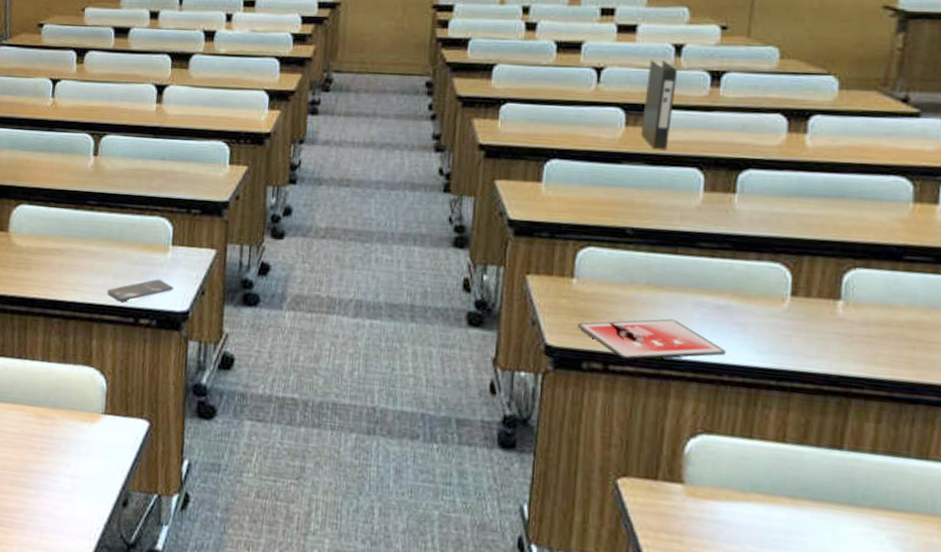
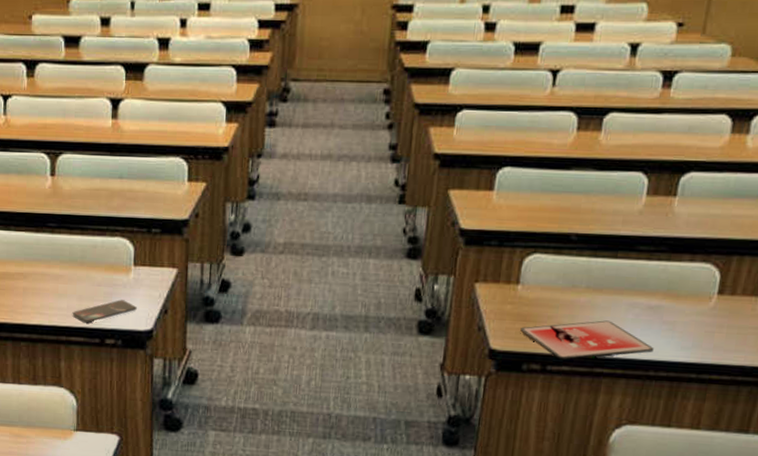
binder: present [640,60,678,150] -> none [590,61,632,155]

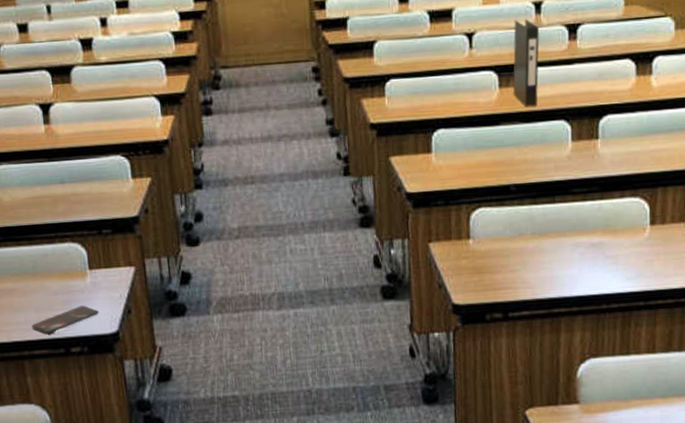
tablet: present [520,320,654,361] -> none [478,262,603,306]
binder: none [590,61,632,155] -> present [512,19,540,108]

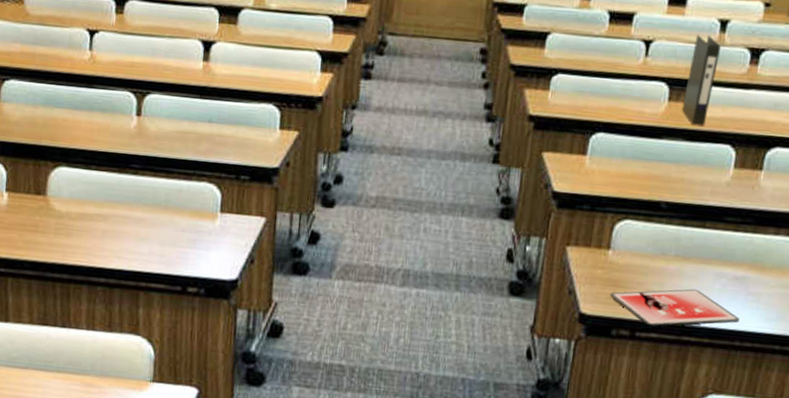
smartphone: present [31,305,100,335] -> none [153,247,223,270]
tablet: none [478,262,603,306] -> present [610,289,740,328]

